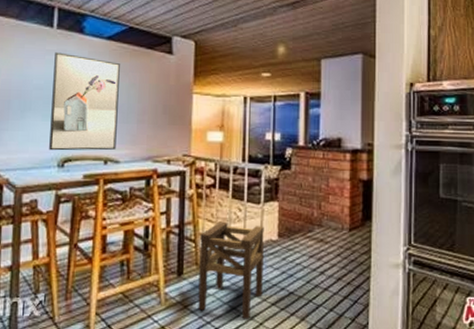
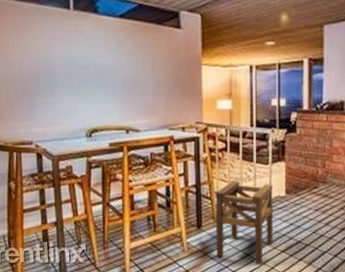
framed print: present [49,52,120,151] -> none [74,32,136,123]

